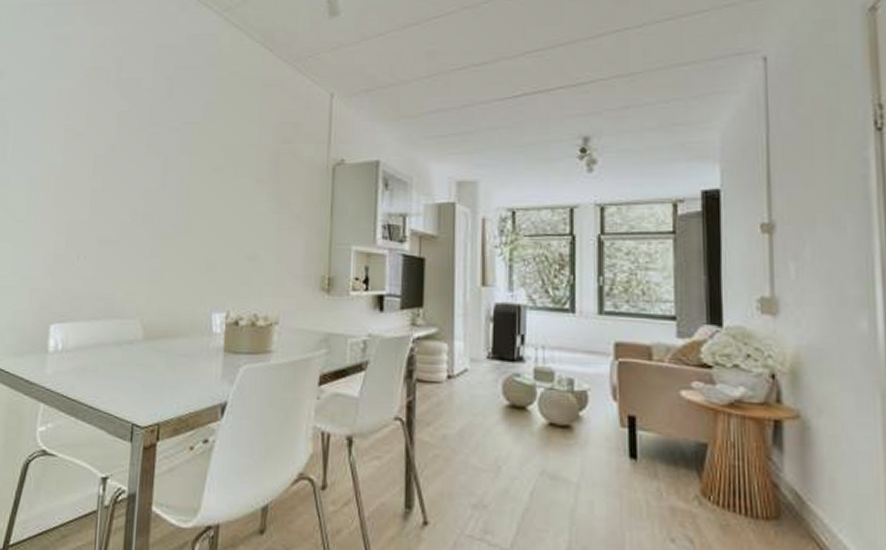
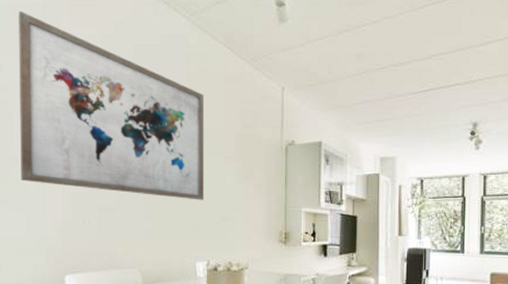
wall art: none [11,10,234,233] -> present [18,10,204,200]

